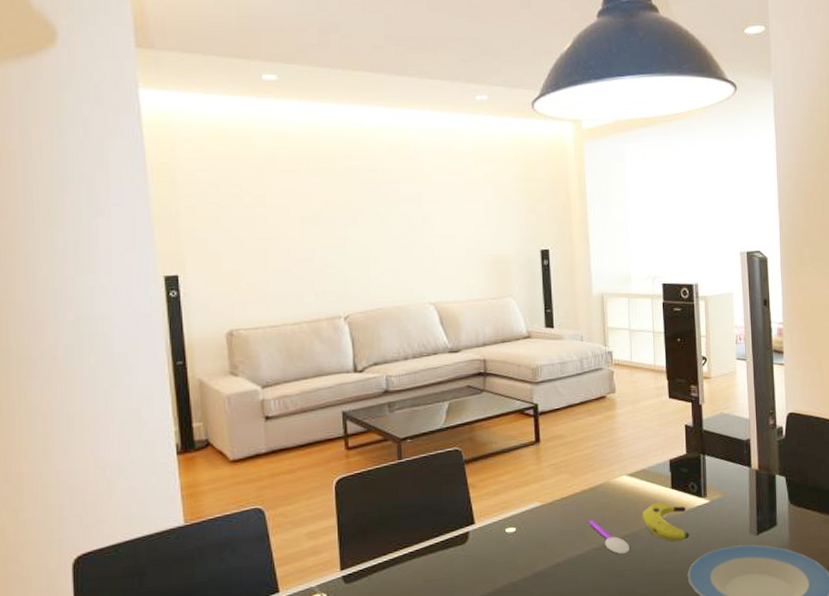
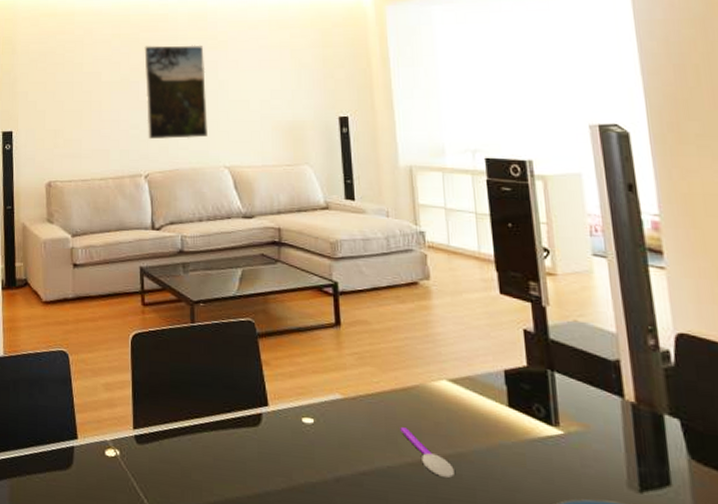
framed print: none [339,176,412,279] -> present [144,45,208,140]
banana: present [642,502,690,542] -> none [469,420,537,478]

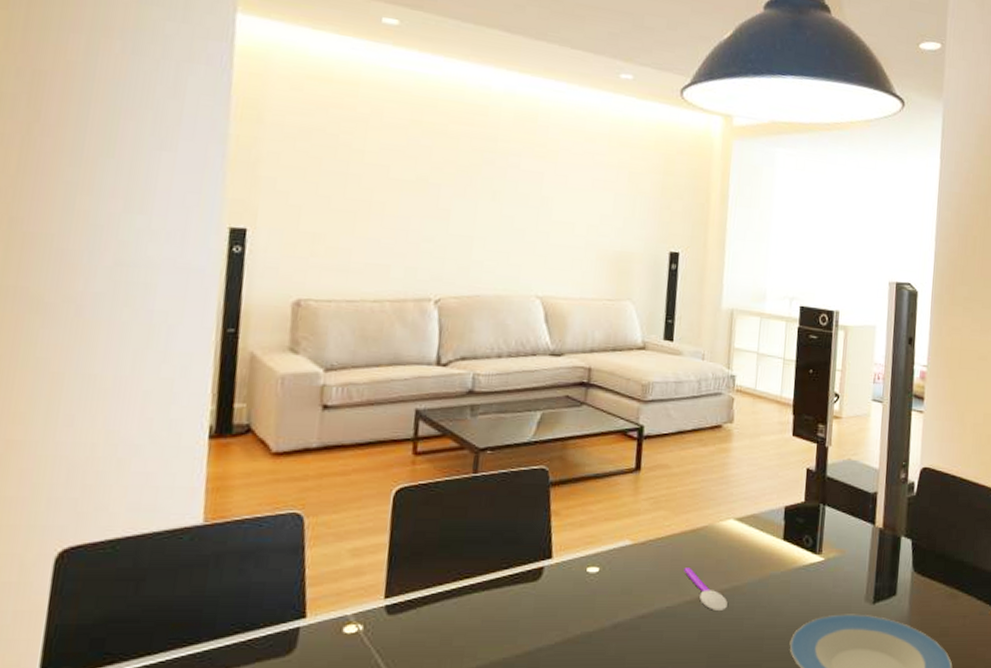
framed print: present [144,45,208,140] -> none [444,141,529,261]

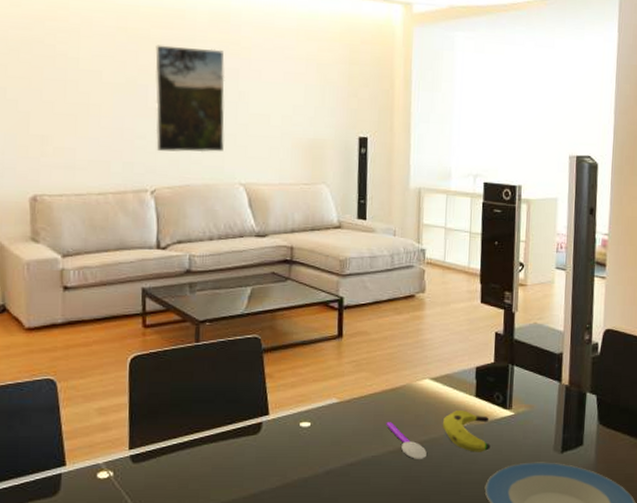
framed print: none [444,141,529,261] -> present [155,45,225,153]
banana: none [745,554,798,603] -> present [442,409,491,452]

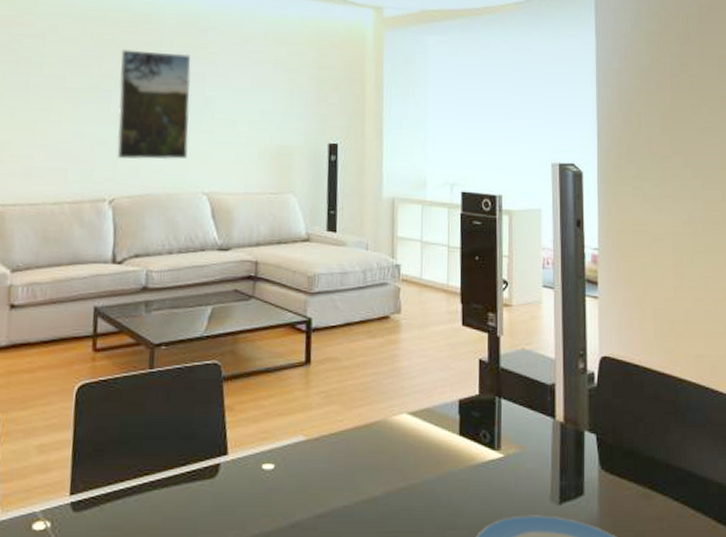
spoon: present [386,422,427,460] -> none [359,465,405,512]
banana: present [442,409,491,452] -> none [422,450,478,502]

